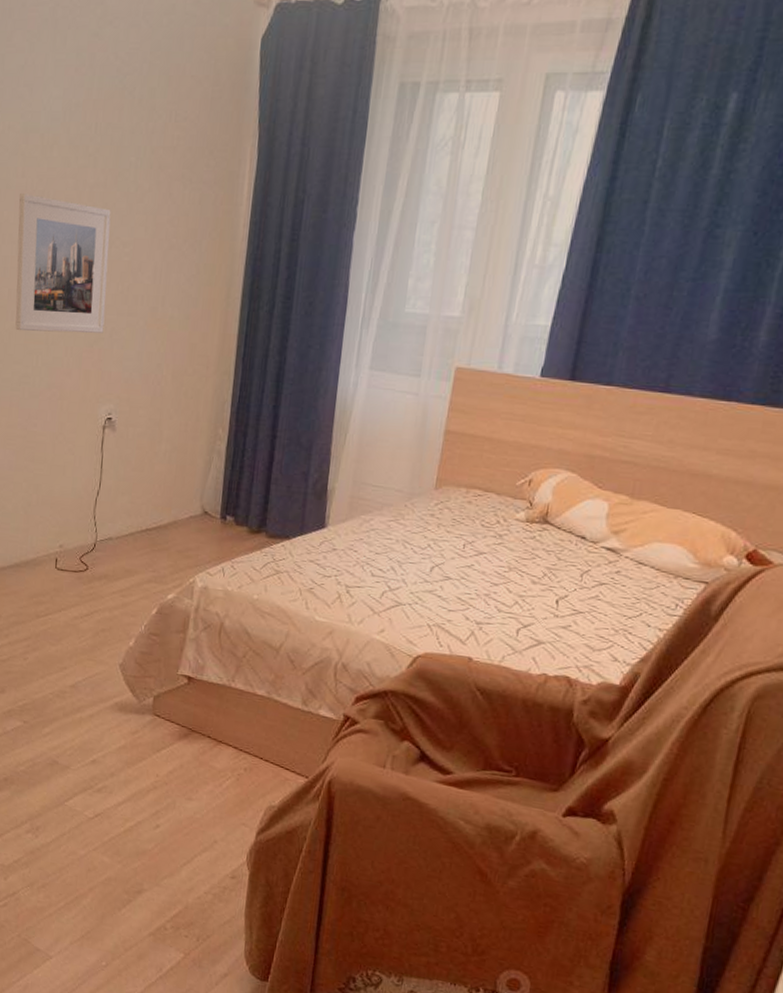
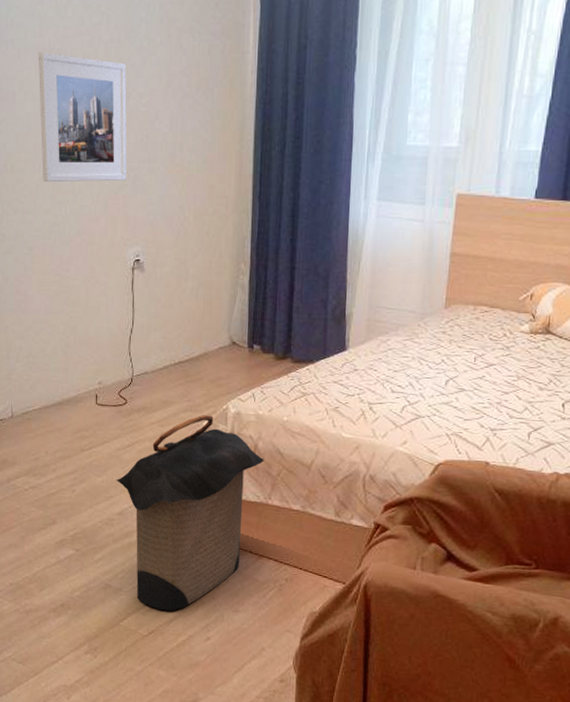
laundry hamper: none [70,587,230,794] -> present [115,415,264,611]

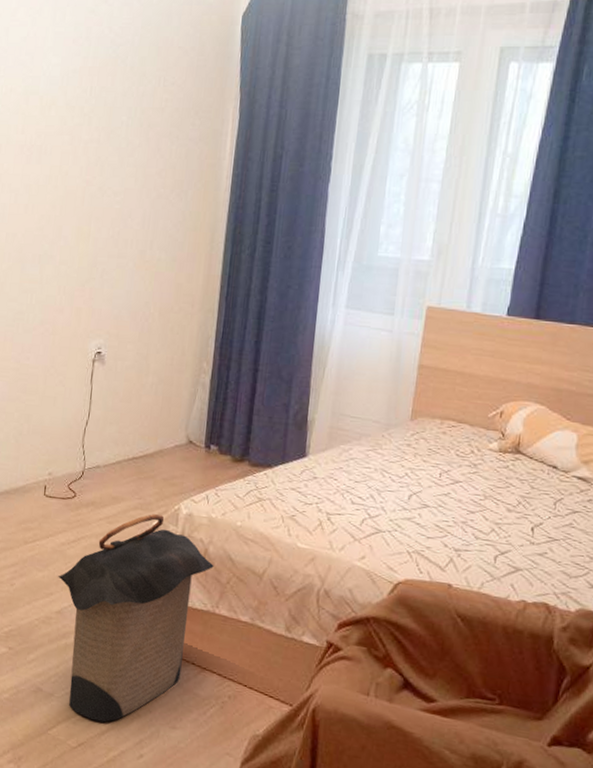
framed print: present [39,52,127,182] -> none [11,148,104,274]

